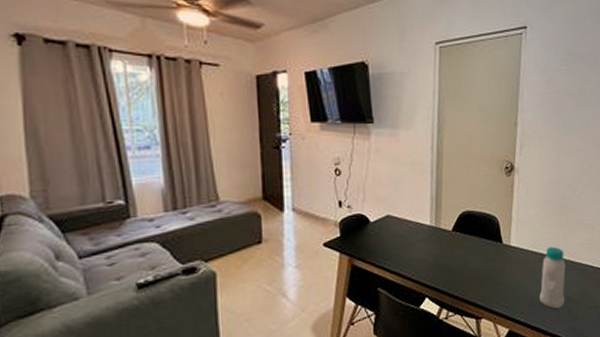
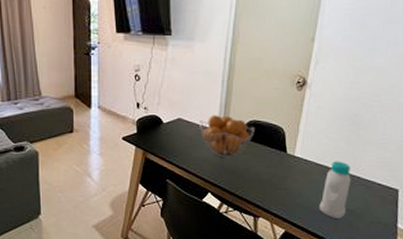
fruit basket: none [410,208,469,256] -> present [199,115,255,158]

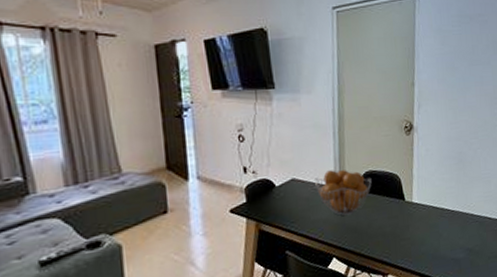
bottle: present [319,161,351,218] -> none [442,201,466,261]

